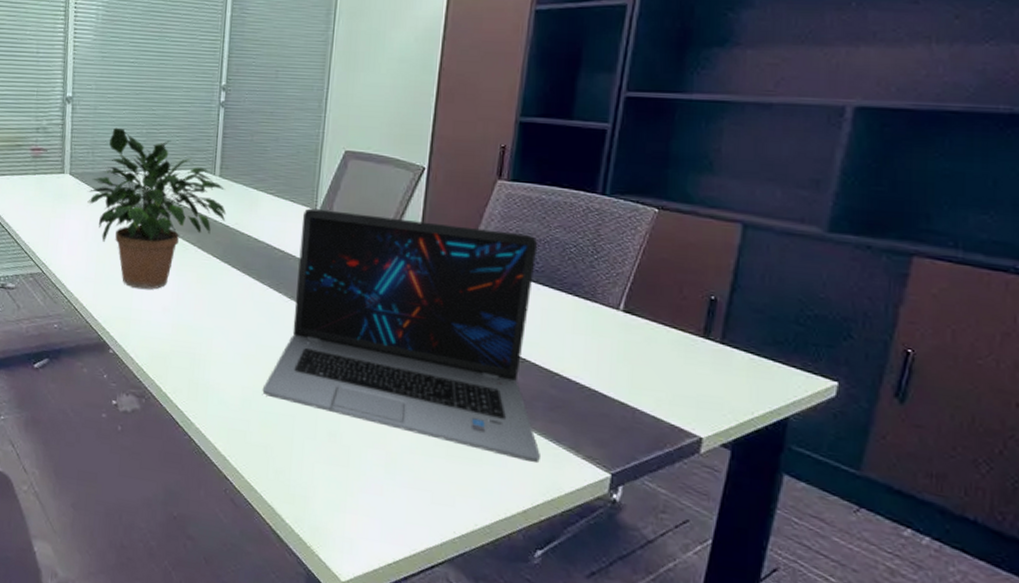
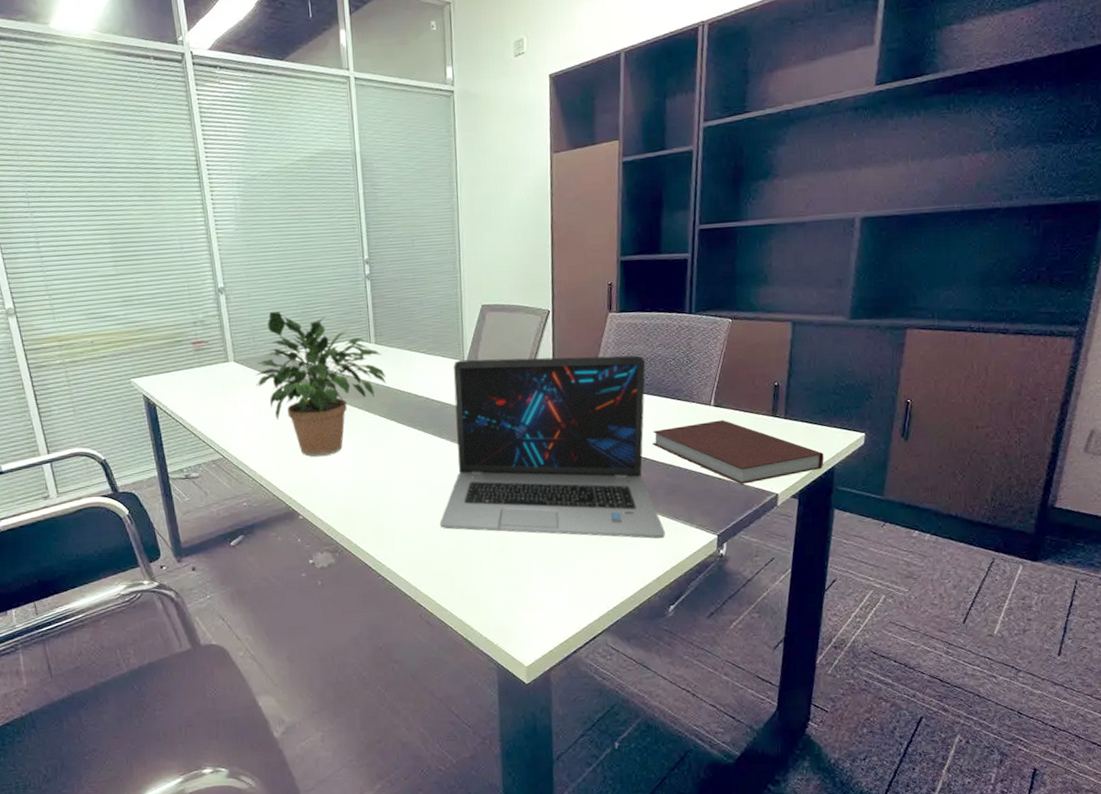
notebook: none [536,328,774,418] -> present [653,420,824,484]

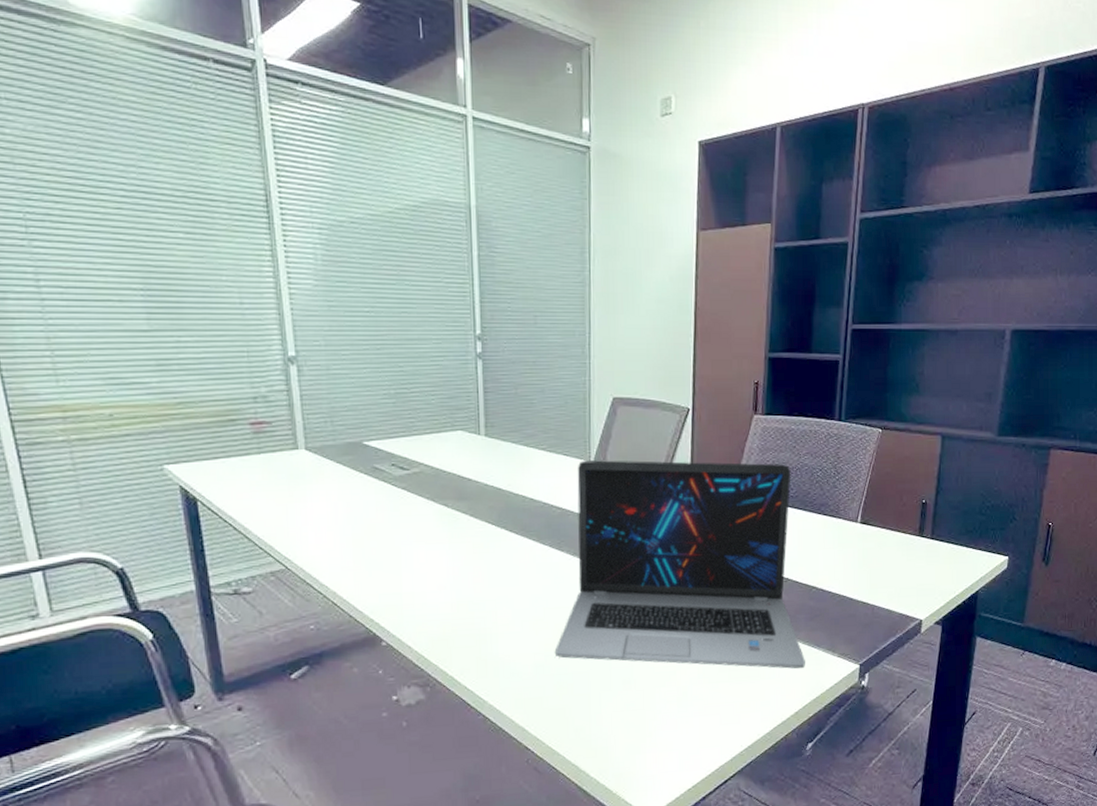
potted plant: present [254,311,387,457] -> none [331,389,498,570]
notebook: present [653,420,824,484] -> none [796,538,968,609]

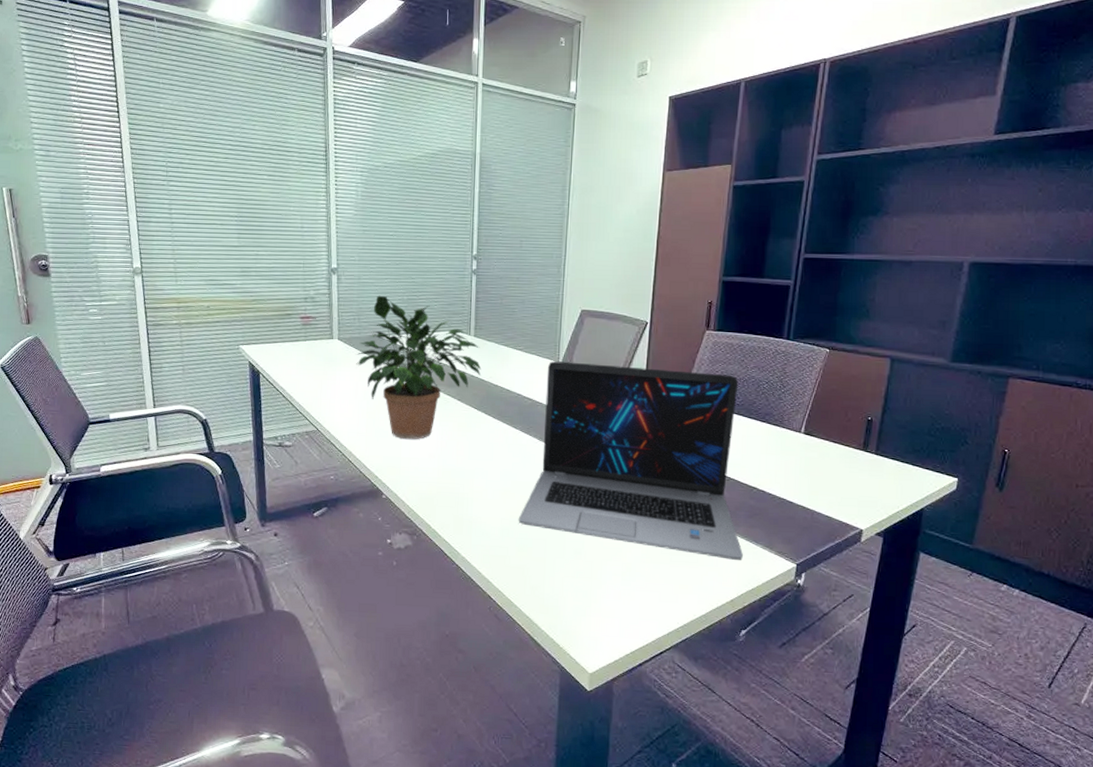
potted plant: none [331,389,498,570] -> present [355,295,482,440]

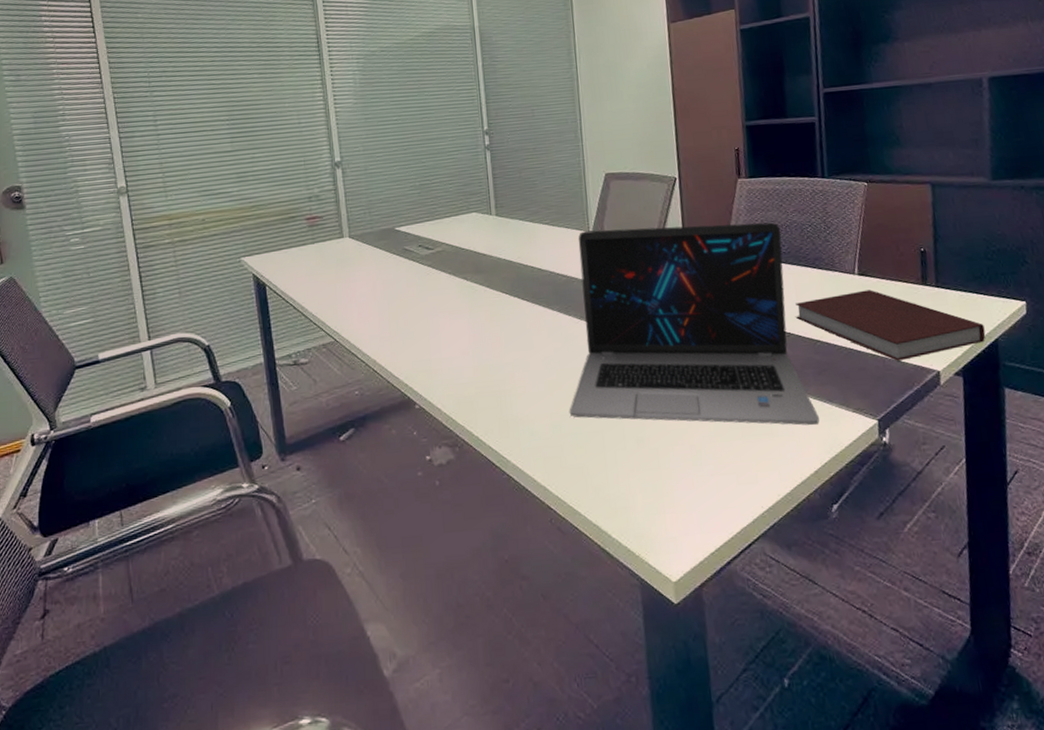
potted plant: present [355,295,482,440] -> none [369,184,509,339]
notebook: none [738,448,913,516] -> present [795,289,986,361]

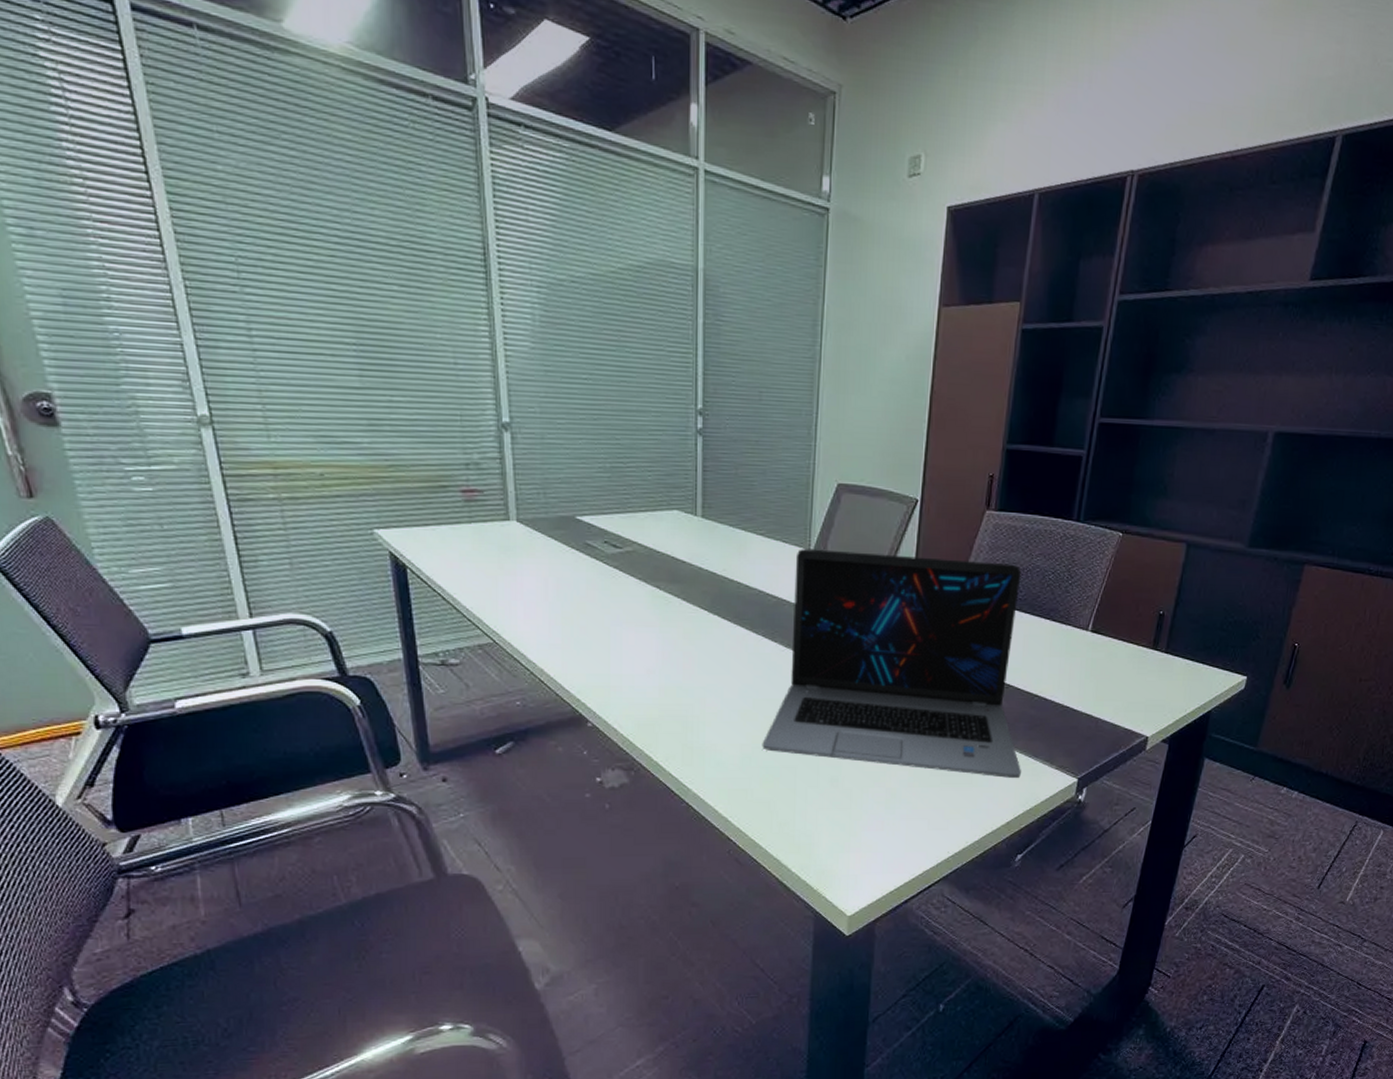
notebook: present [795,289,986,361] -> none [1019,648,1202,723]

